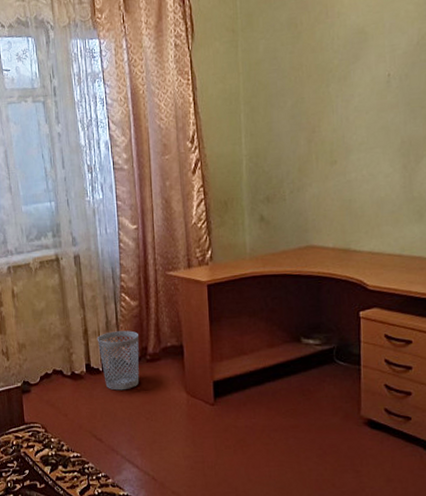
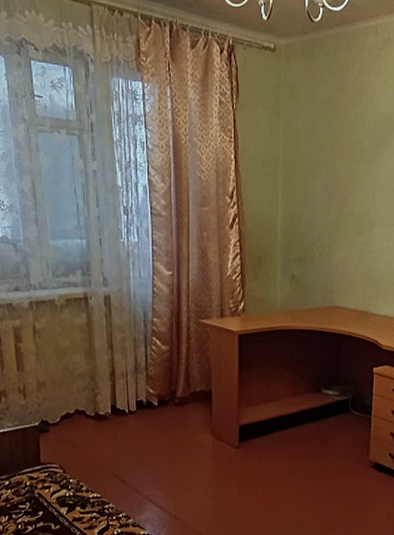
wastebasket: present [97,330,140,391] -> none [124,374,168,432]

